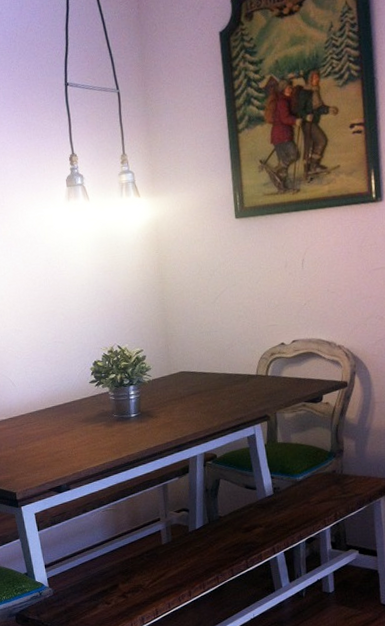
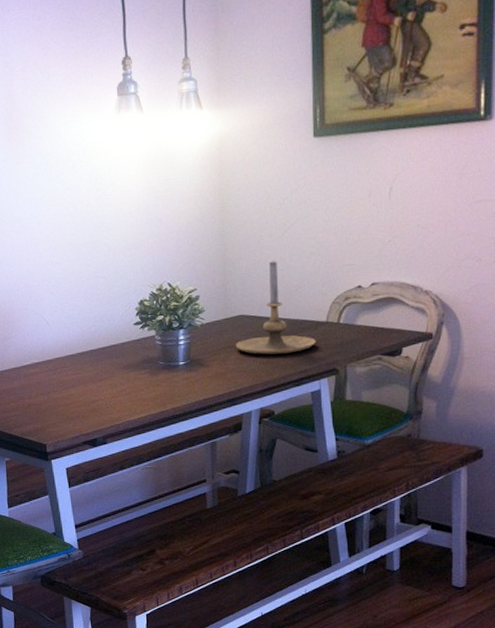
candle holder: none [179,324,249,405] -> present [235,261,316,355]

